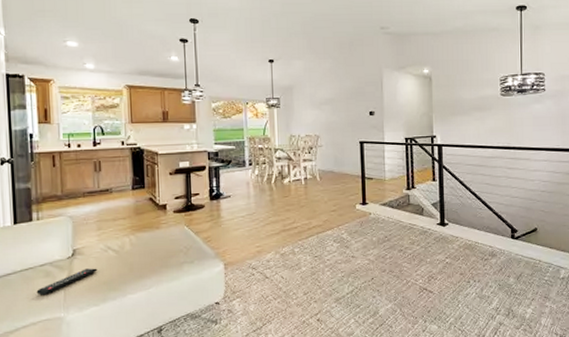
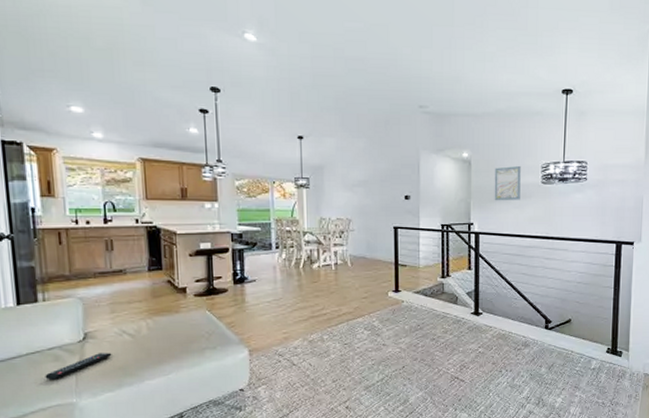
wall art: none [454,80,481,114] -> present [494,166,521,201]

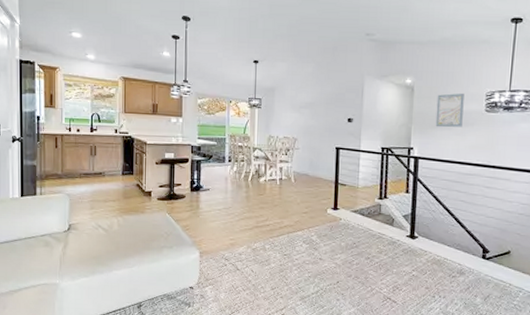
remote control: present [45,353,112,380] -> none [37,243,89,262]

